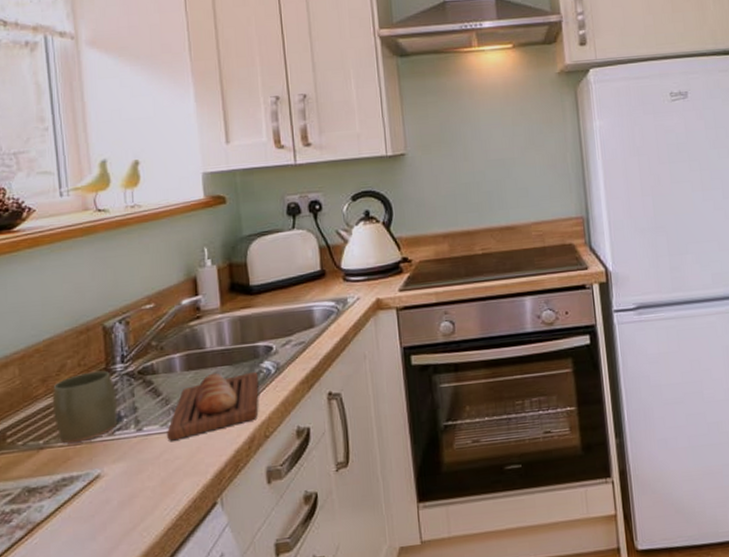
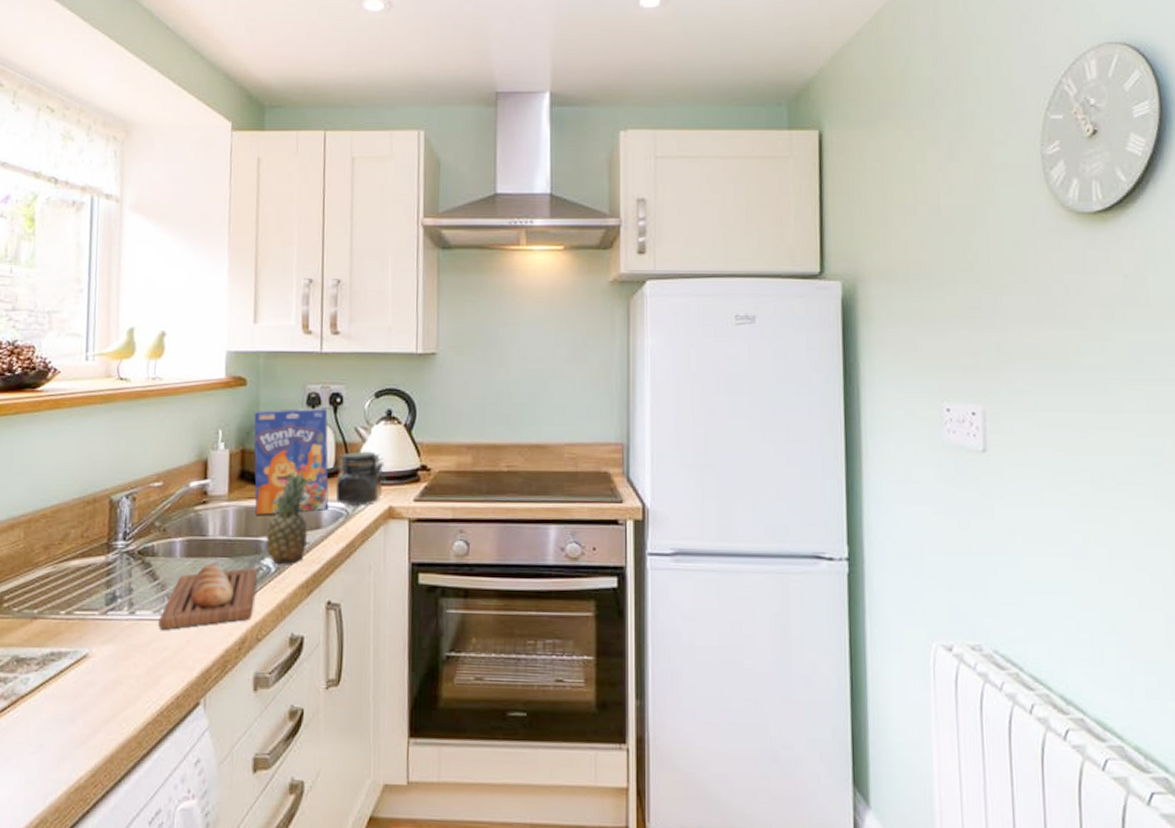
mug: present [52,370,118,443] -> none [50,545,114,617]
cereal box: none [237,215,320,323] -> present [254,408,329,515]
fruit: none [262,277,303,365] -> present [266,471,312,564]
jar: none [317,250,371,302] -> present [331,451,386,504]

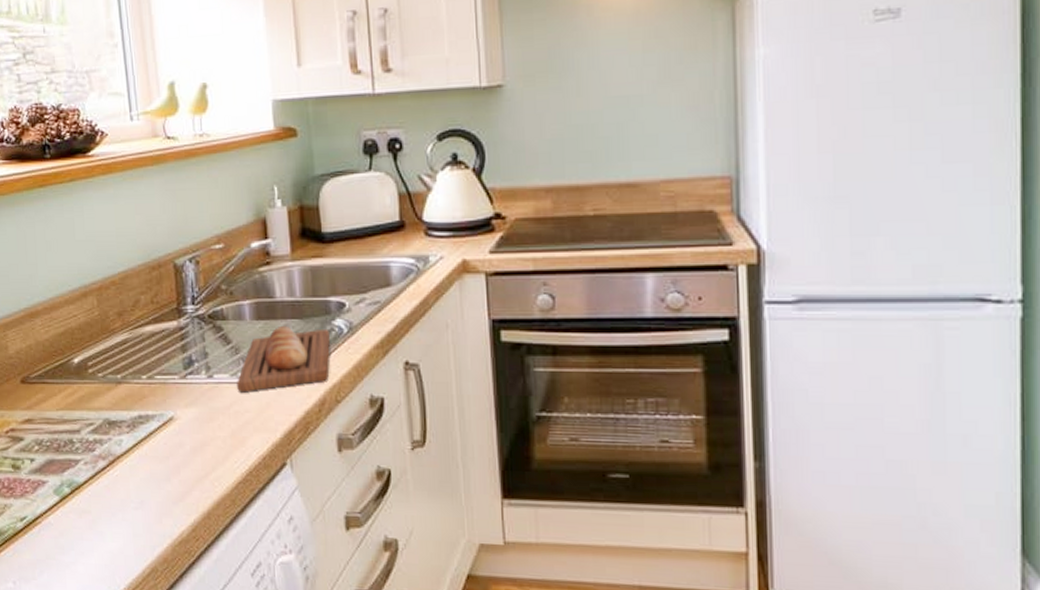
cereal box: present [254,408,329,515] -> none [308,155,398,274]
fruit: present [266,471,312,564] -> none [334,226,379,324]
jar: present [331,451,386,504] -> none [396,200,458,259]

